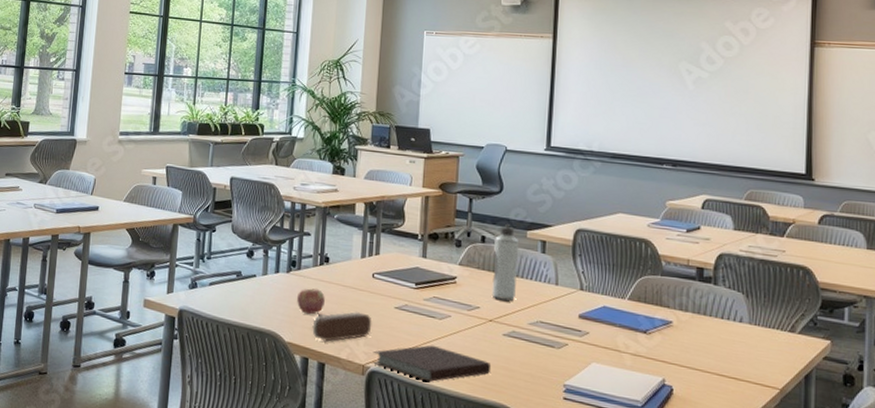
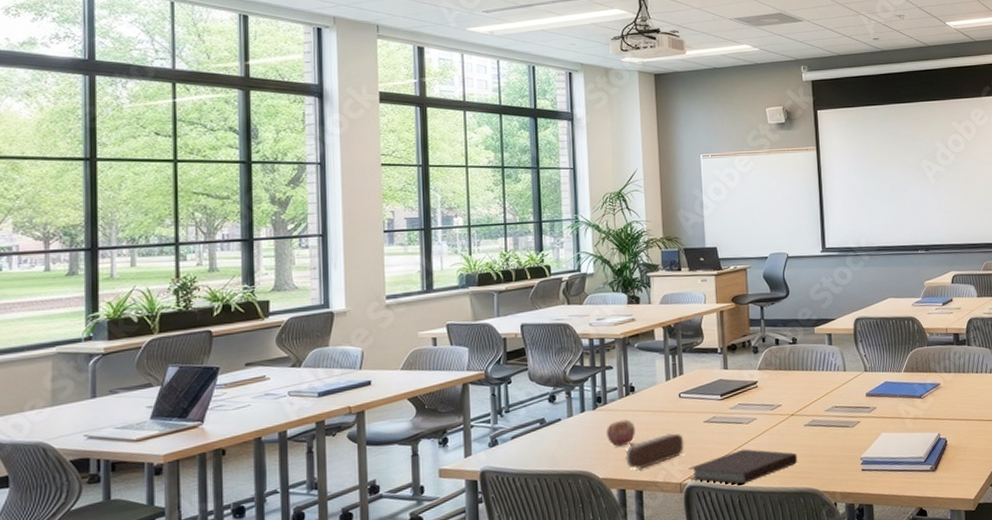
water bottle: present [491,224,520,302] -> none [787,324,811,395]

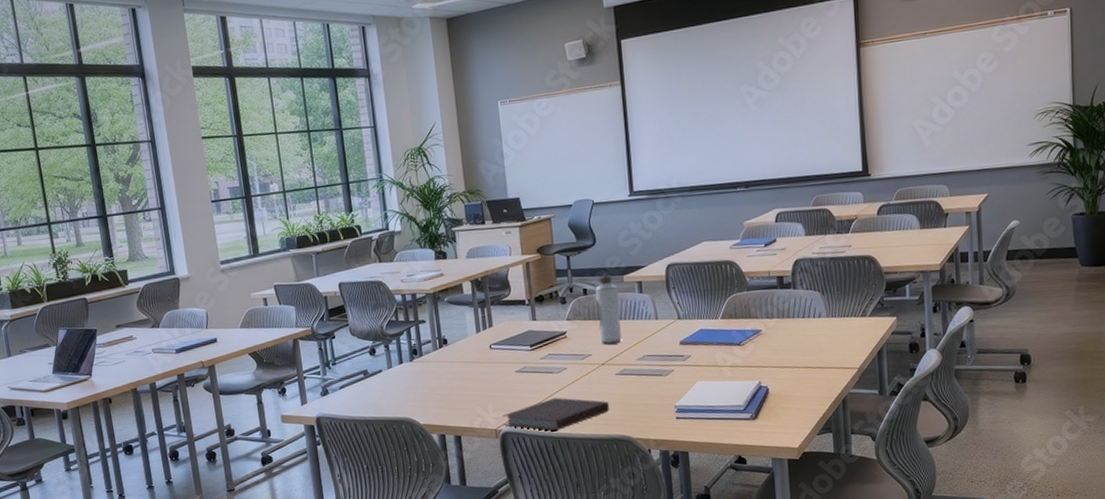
apple: present [606,419,635,447] -> none [423,370,451,396]
pencil case: present [625,433,684,470] -> none [442,383,498,417]
water bottle: none [787,324,811,395] -> present [595,273,622,344]

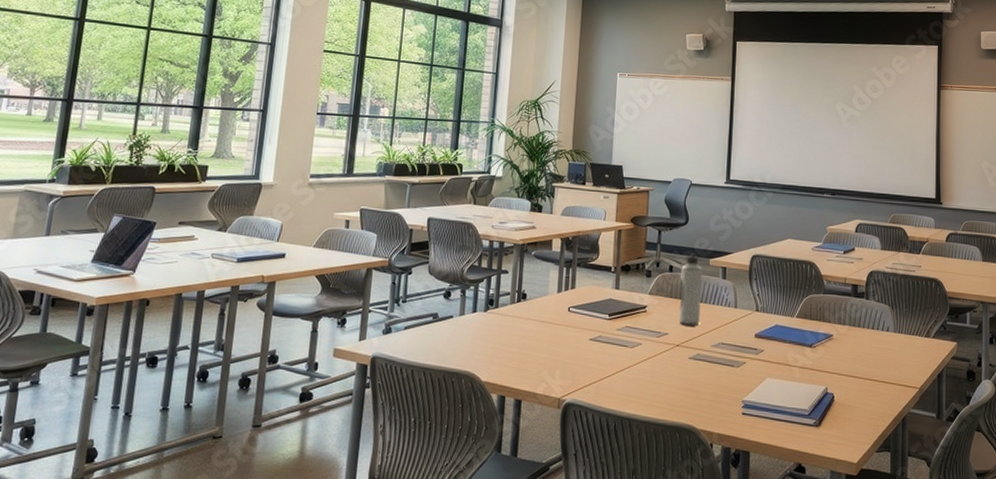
notebook: present [502,397,610,432] -> none [568,373,679,410]

